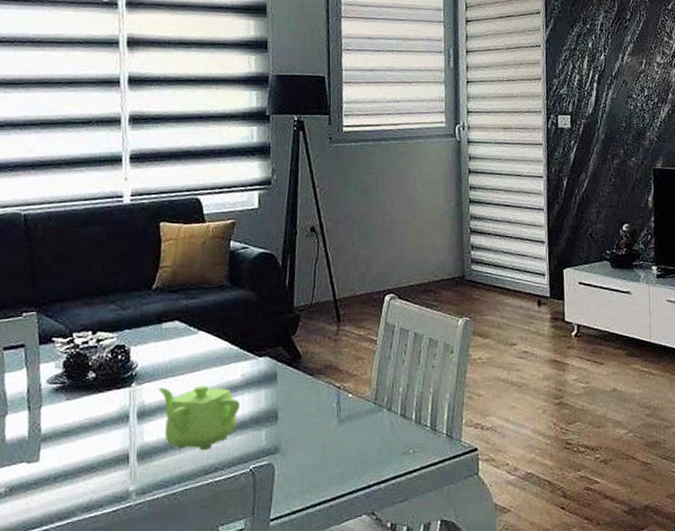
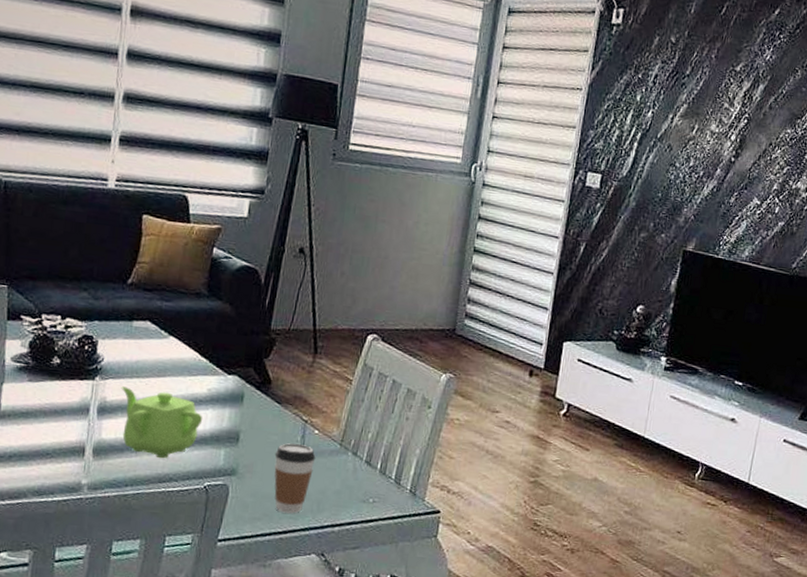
coffee cup: none [313,410,353,480] -> present [274,443,316,514]

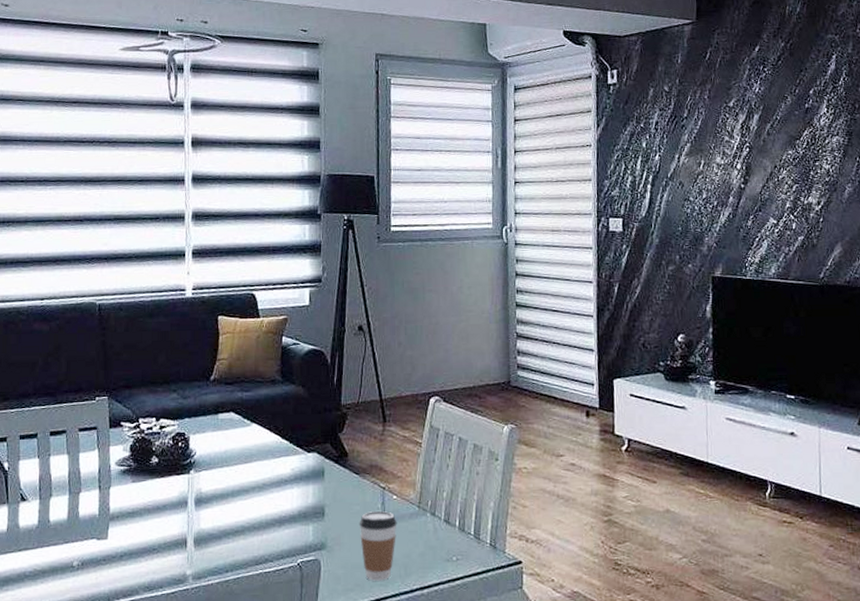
teapot: present [121,386,203,459] -> none [213,476,290,541]

